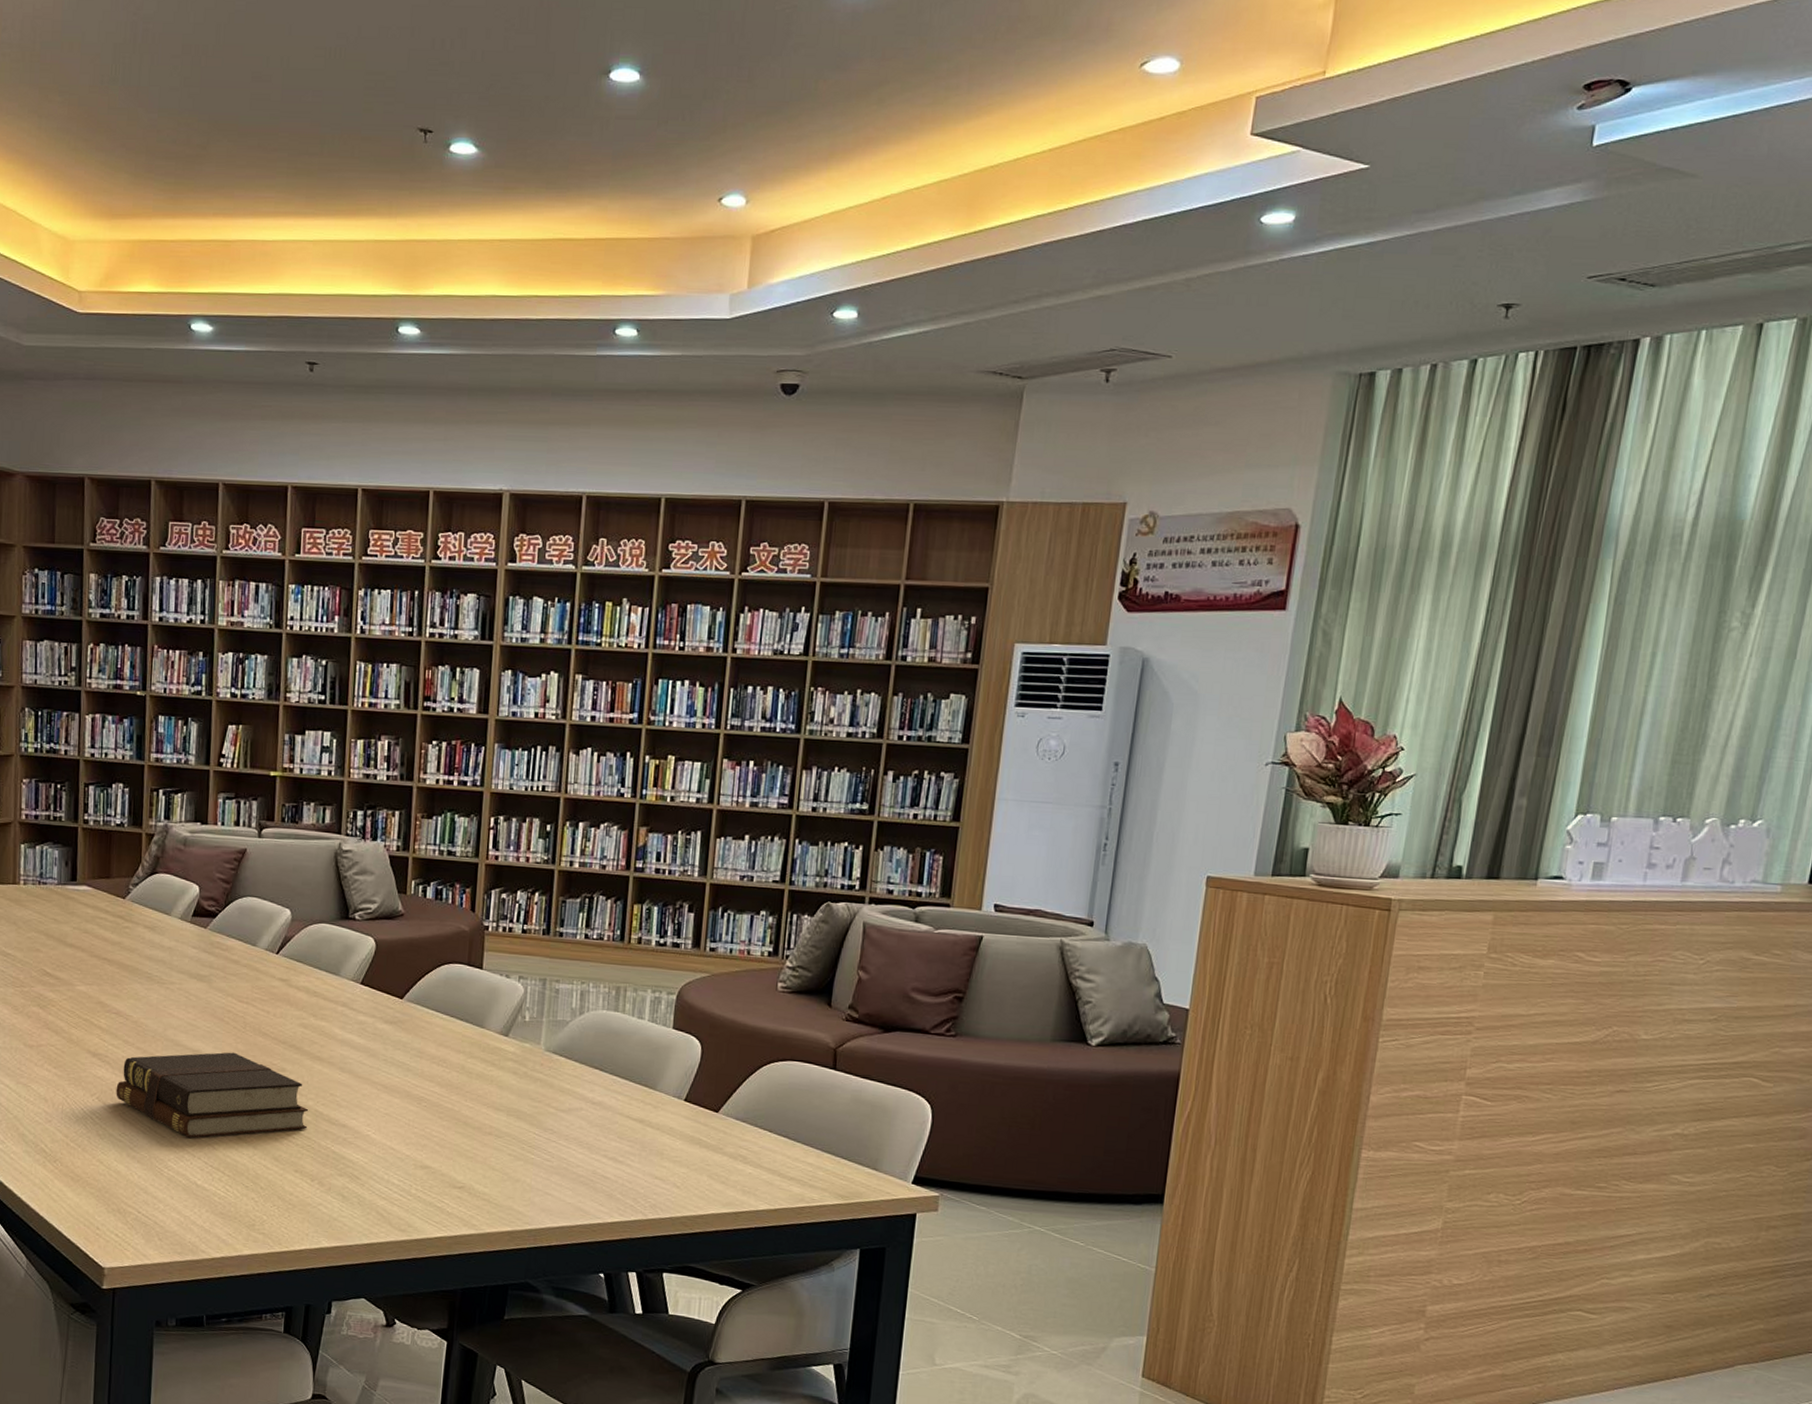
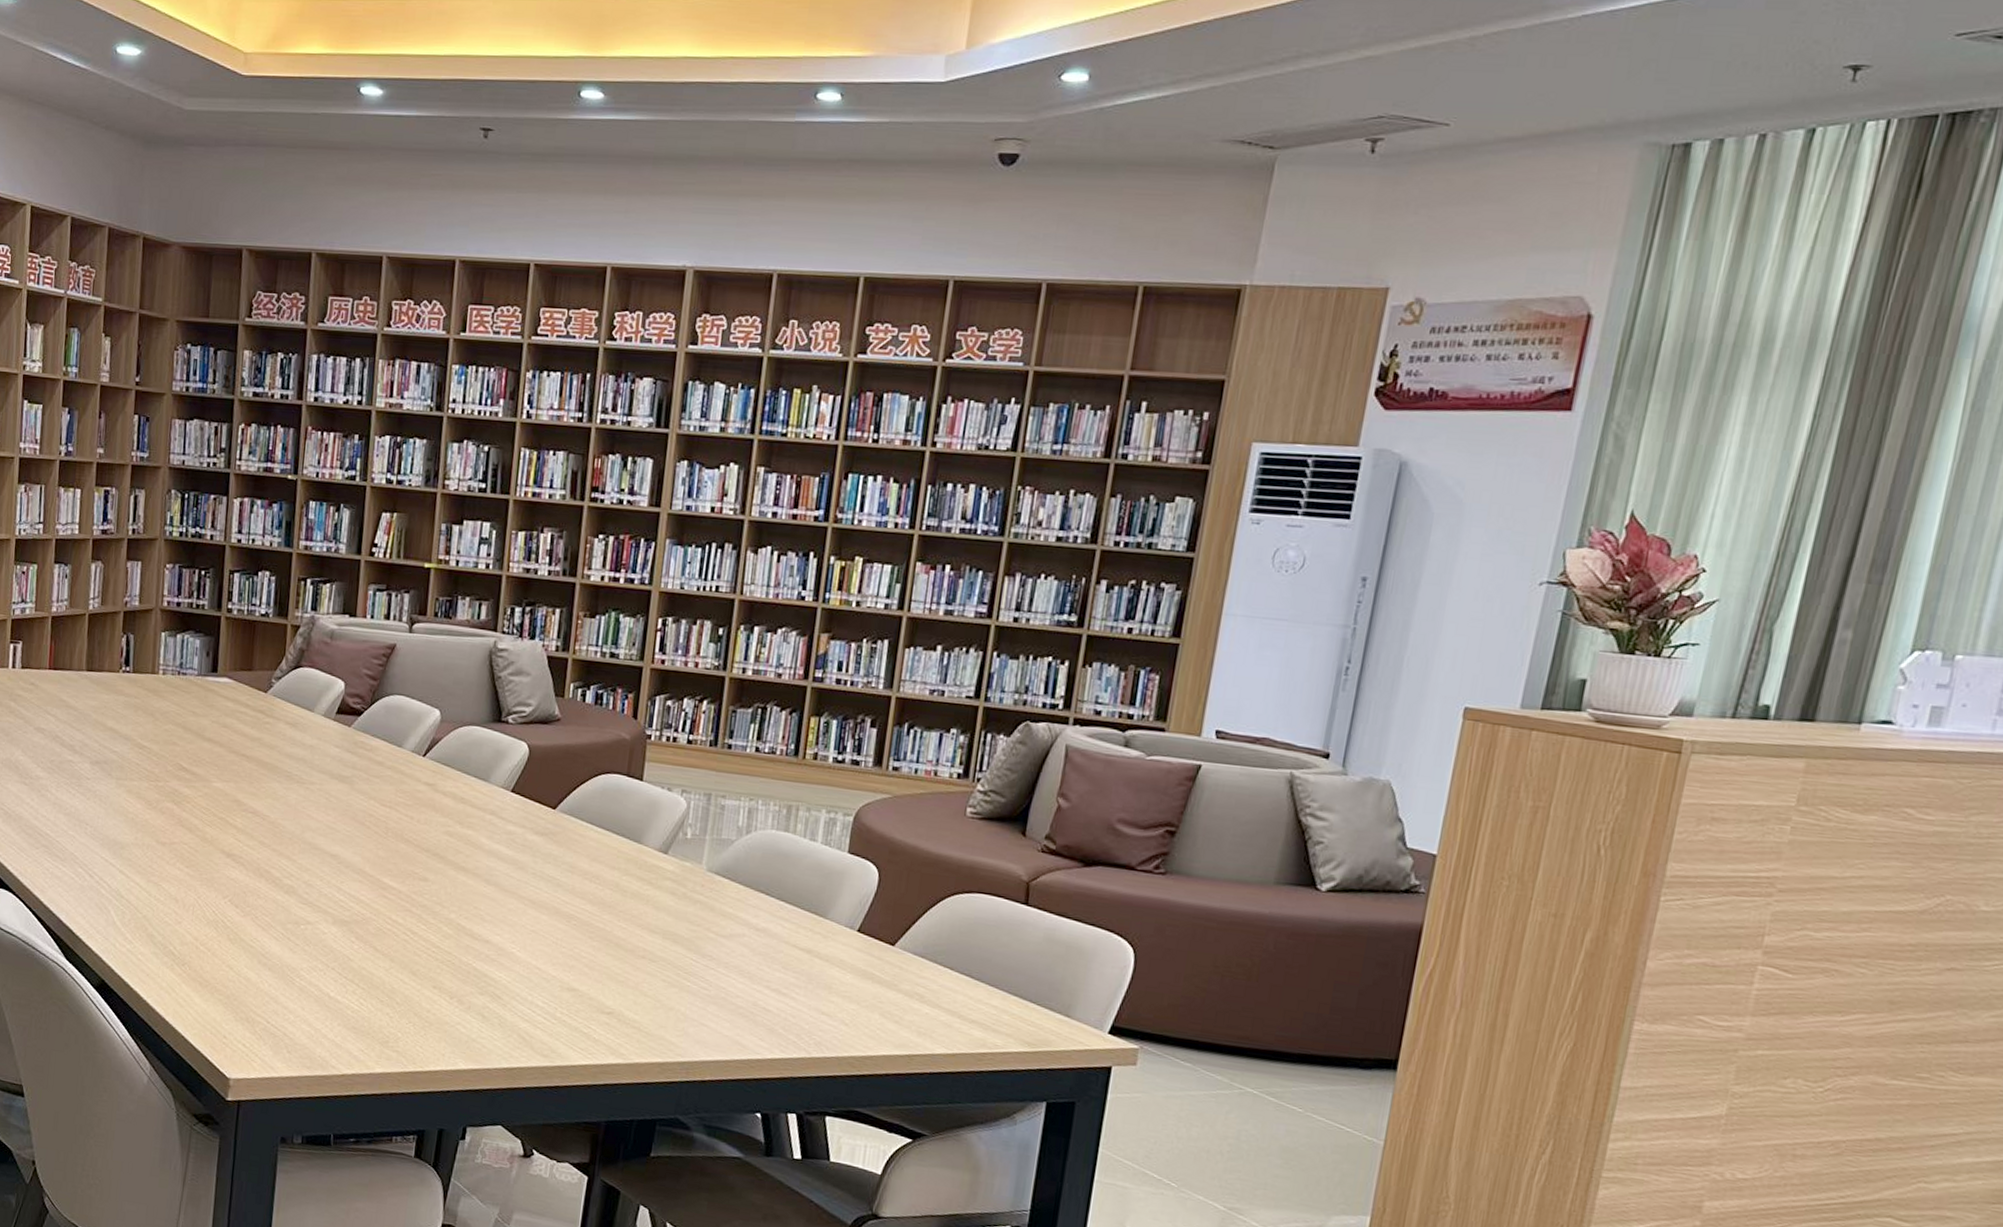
bible: present [116,1052,309,1138] -> none [249,858,451,948]

